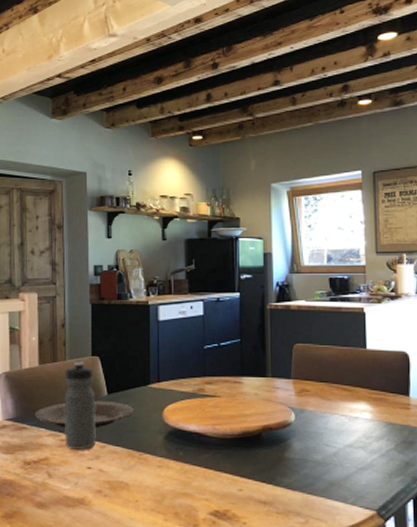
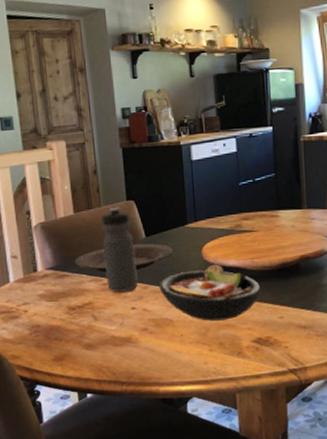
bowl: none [117,428,220,489] -> present [158,264,260,321]

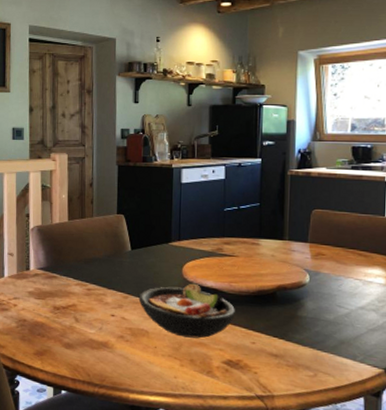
plate: present [74,243,175,272] -> none [63,255,157,280]
water bottle: present [102,207,139,292] -> none [91,218,121,299]

